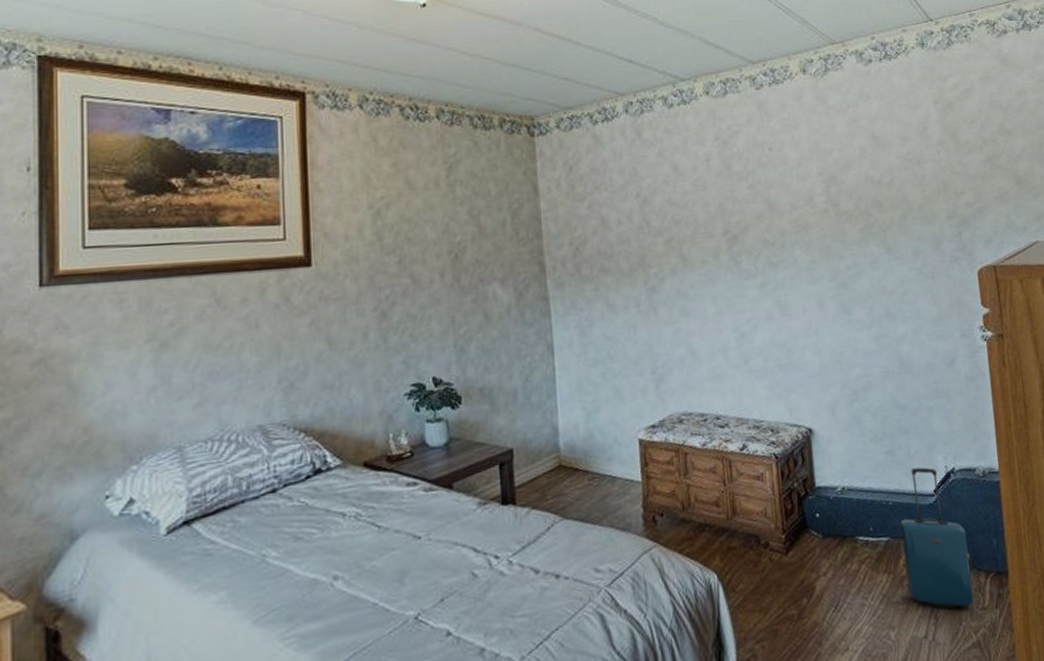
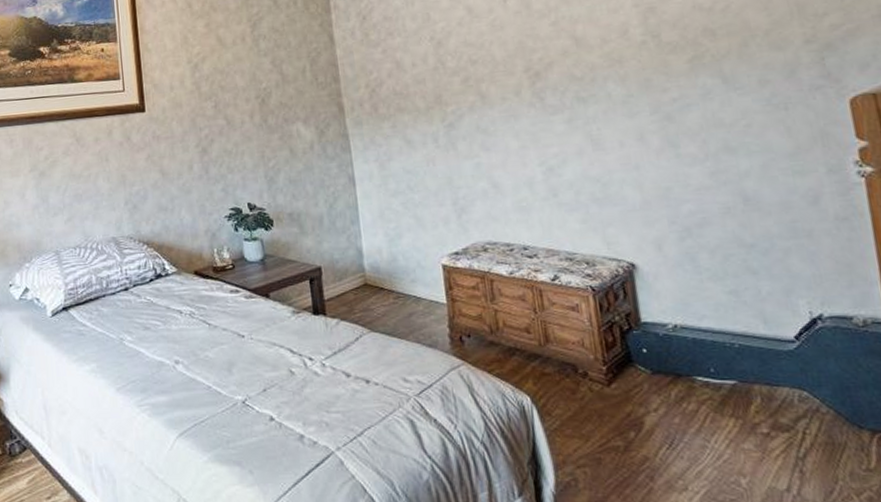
suitcase: present [900,467,974,610] -> none [750,311,855,466]

